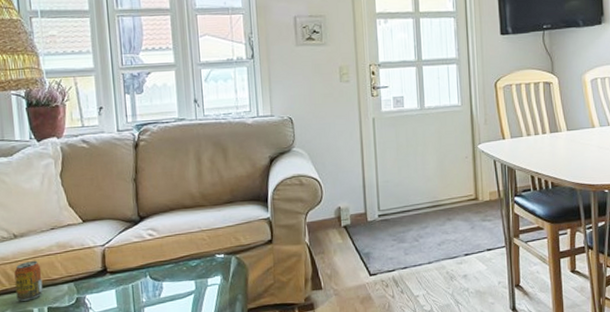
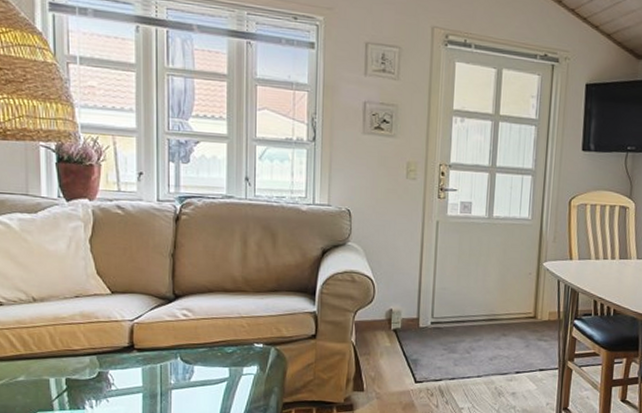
beverage can: present [14,260,43,301] -> none [31,328,62,369]

